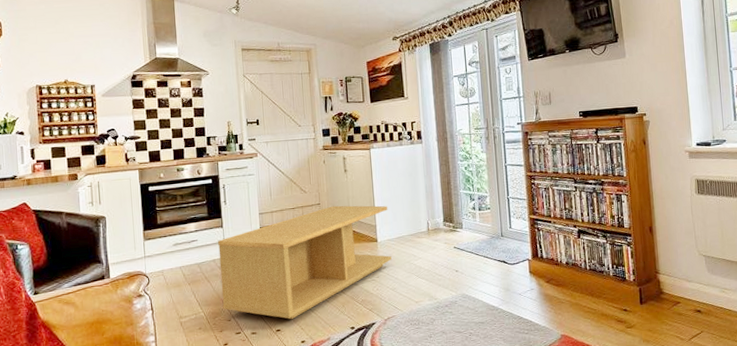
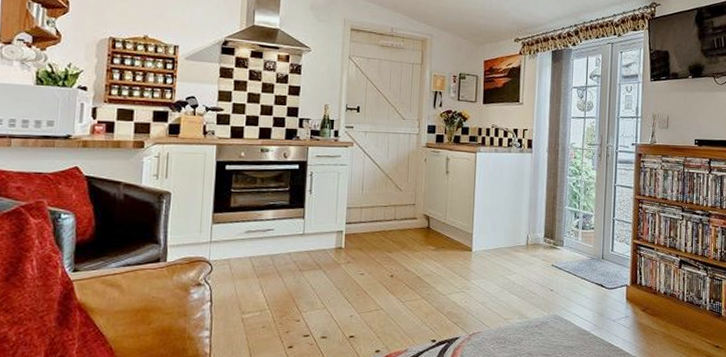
coffee table: present [218,205,392,319] -> none [292,208,488,325]

